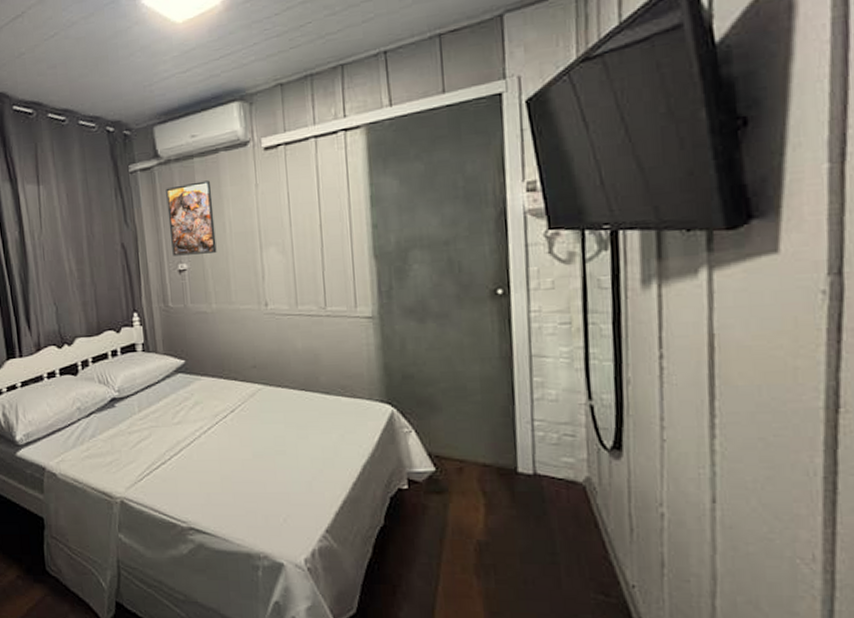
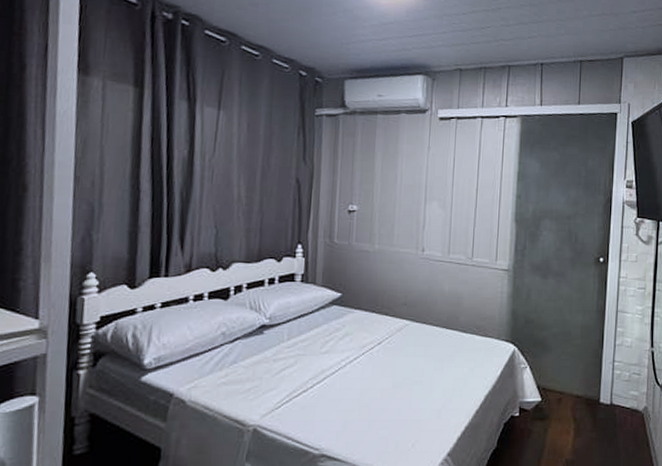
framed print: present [166,180,217,256] -> none [345,135,389,199]

